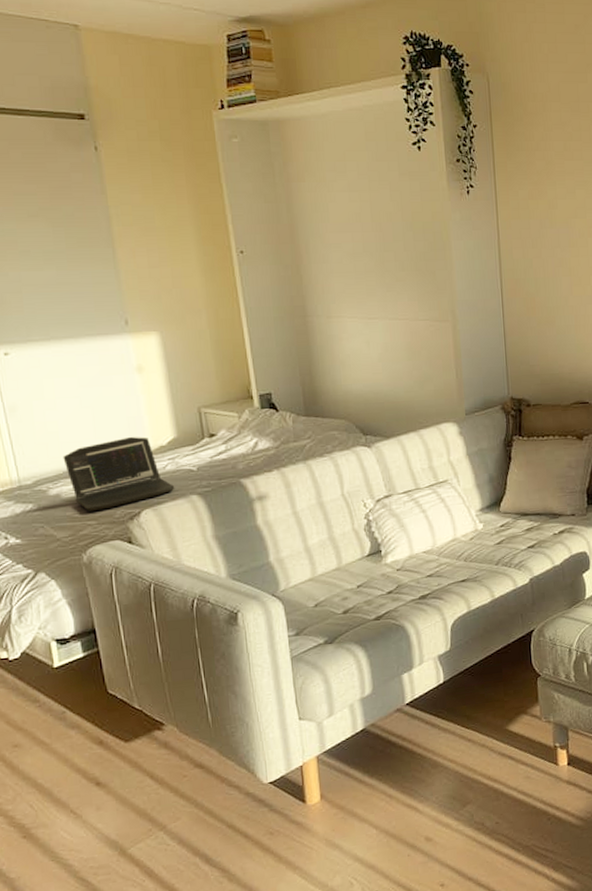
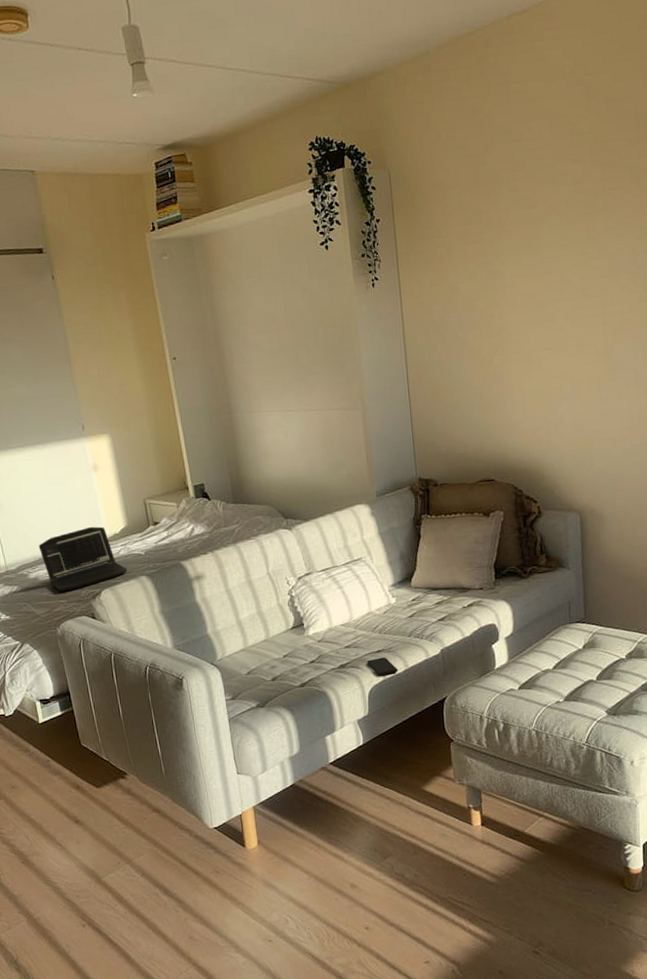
mobile phone: none [451,587,484,607] -> present [367,657,399,676]

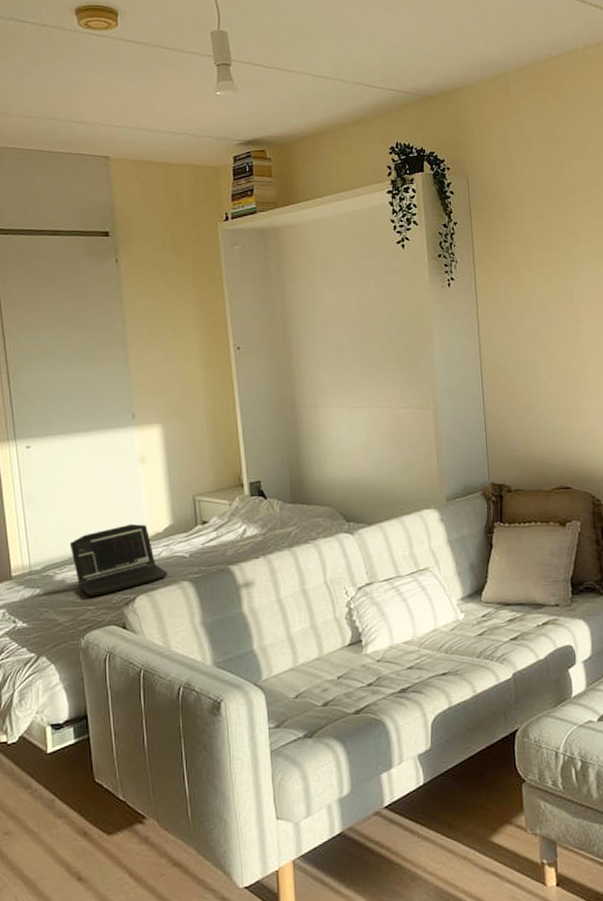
mobile phone: present [367,657,399,676] -> none [431,681,466,702]

